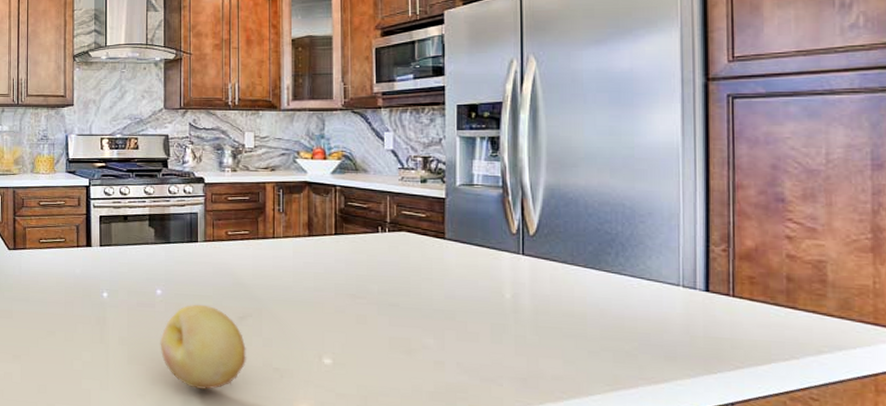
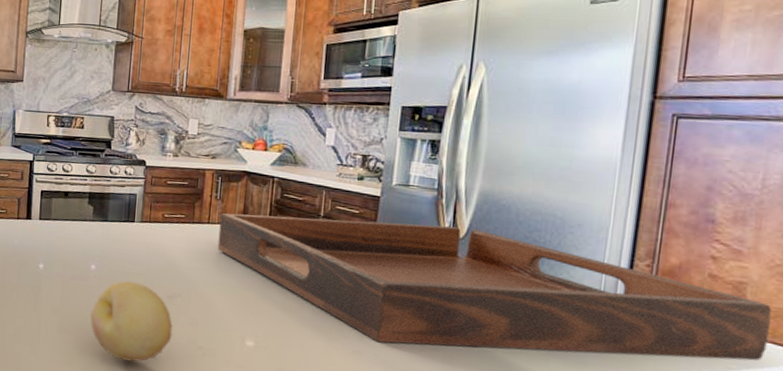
serving tray: none [285,223,856,351] -> present [217,213,772,361]

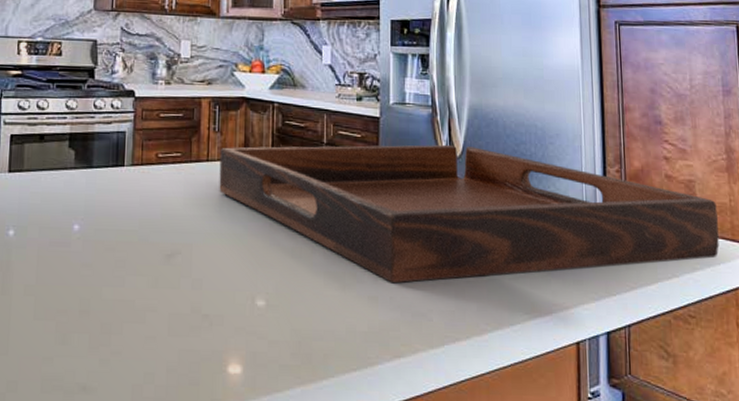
fruit: present [90,281,173,362] -> none [74,241,173,347]

